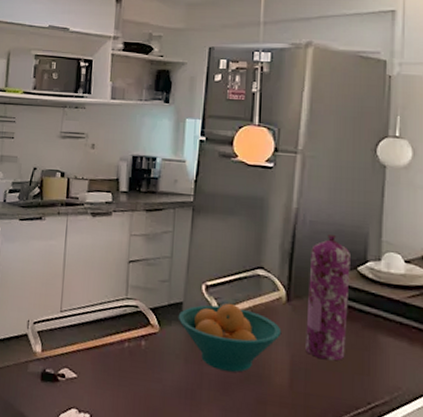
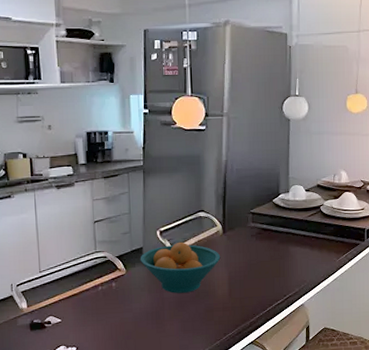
gas cylinder: present [305,235,350,361] -> none [238,178,268,271]

